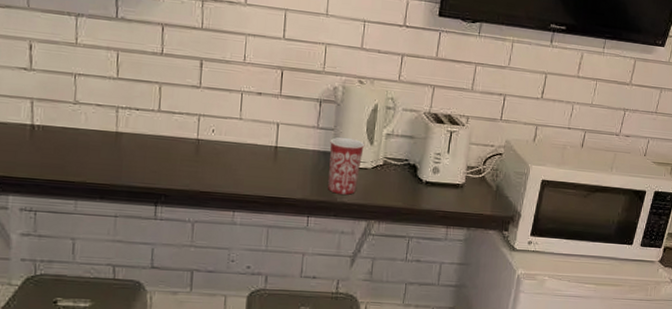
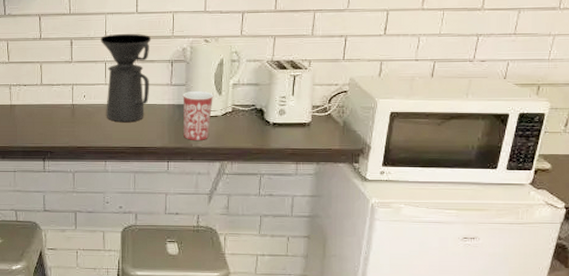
coffee maker: none [238,60,299,167] -> present [101,33,151,123]

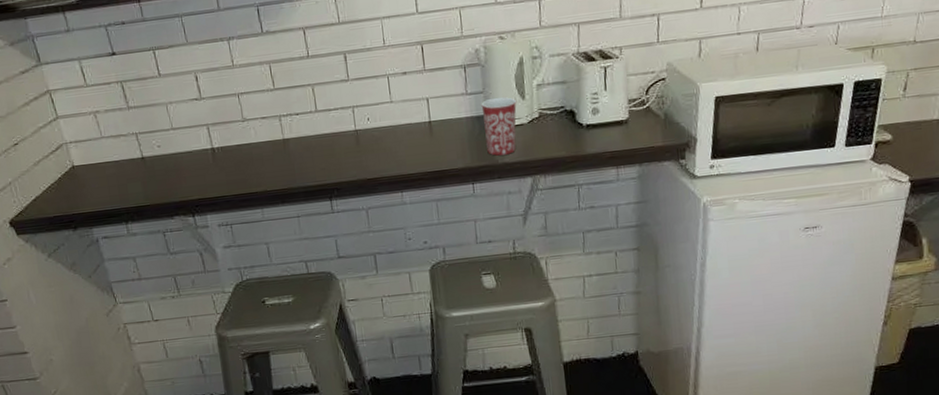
coffee maker: present [101,33,151,123] -> none [379,38,443,145]

